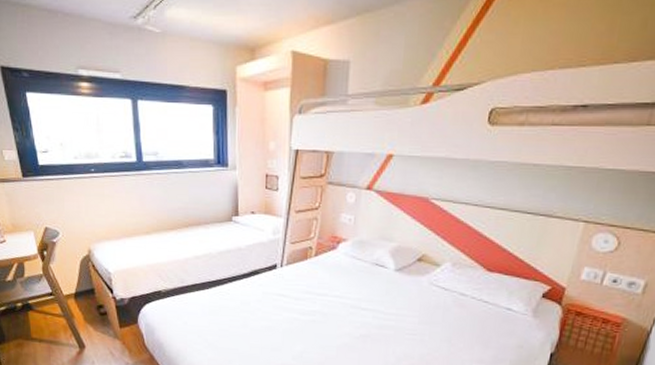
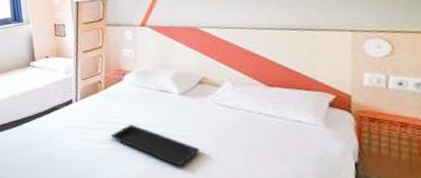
serving tray: none [315,297,406,343] -> present [111,125,200,165]

